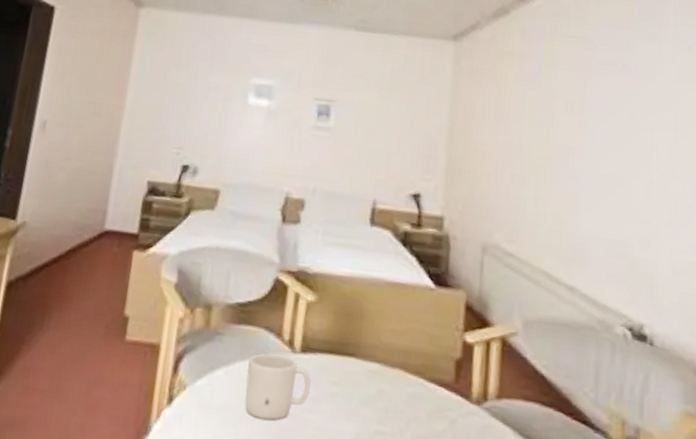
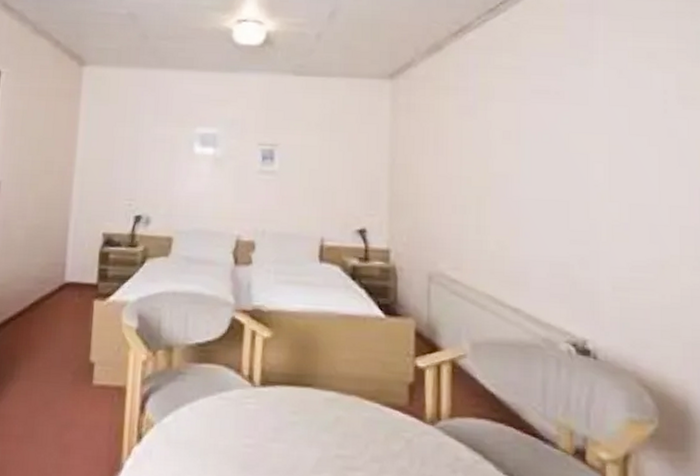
mug: present [245,353,311,420] -> none [210,389,272,451]

